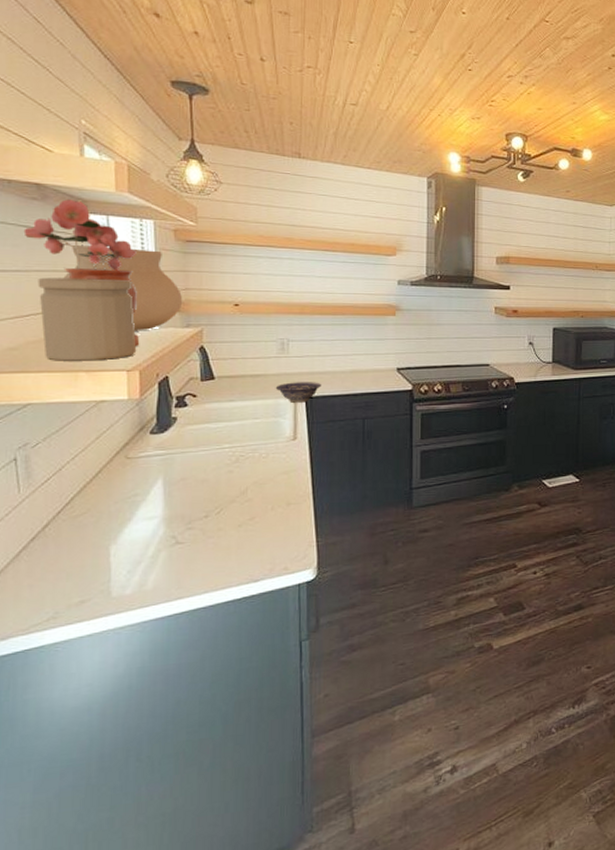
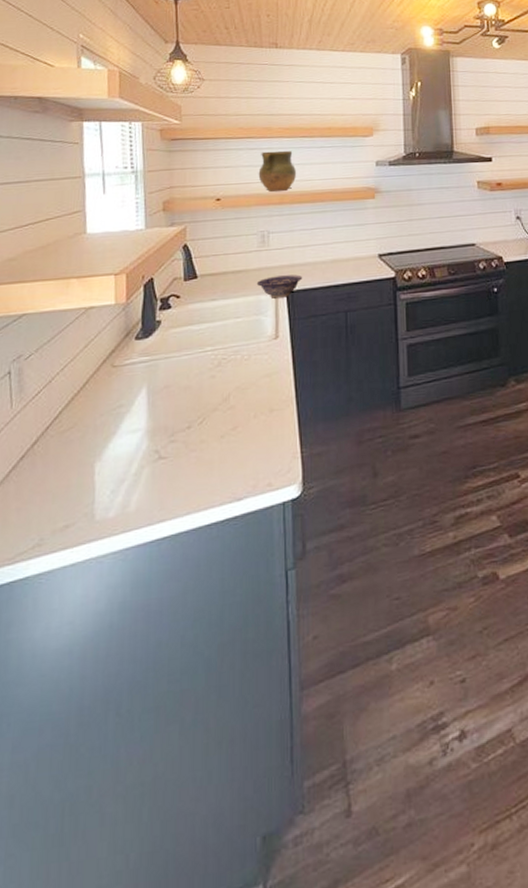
potted flower: present [23,199,140,346] -> none [26,109,127,249]
jar: present [37,277,137,361] -> none [36,182,124,269]
ceramic pot: present [63,245,183,331] -> none [59,151,168,234]
ceramic jug: none [278,261,317,303] -> present [258,151,296,193]

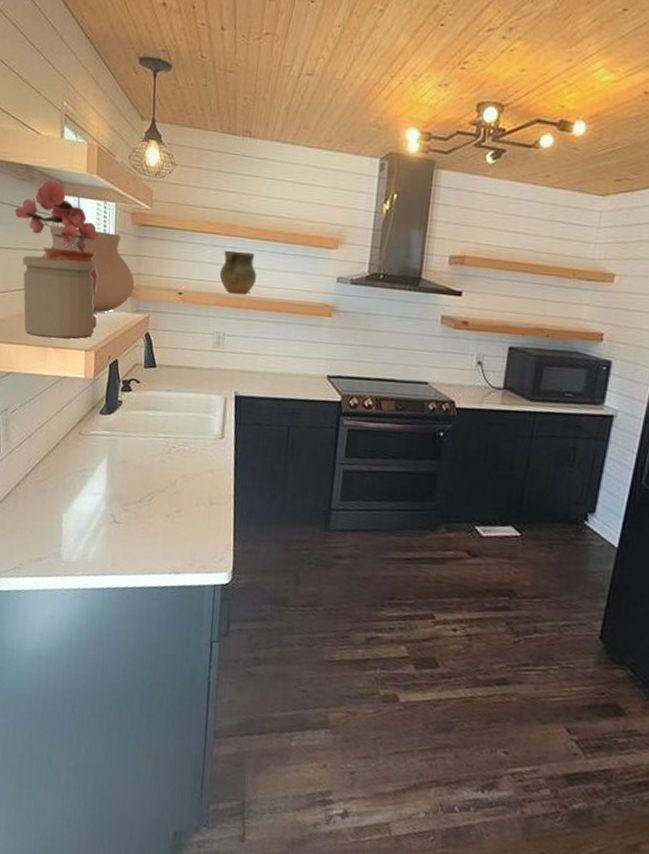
potted flower: none [26,109,127,249] -> present [15,181,100,327]
jar: none [36,182,124,269] -> present [22,255,95,338]
ceramic pot: none [59,151,168,234] -> present [42,226,135,313]
decorative bowl: present [256,274,303,299] -> none [208,378,252,402]

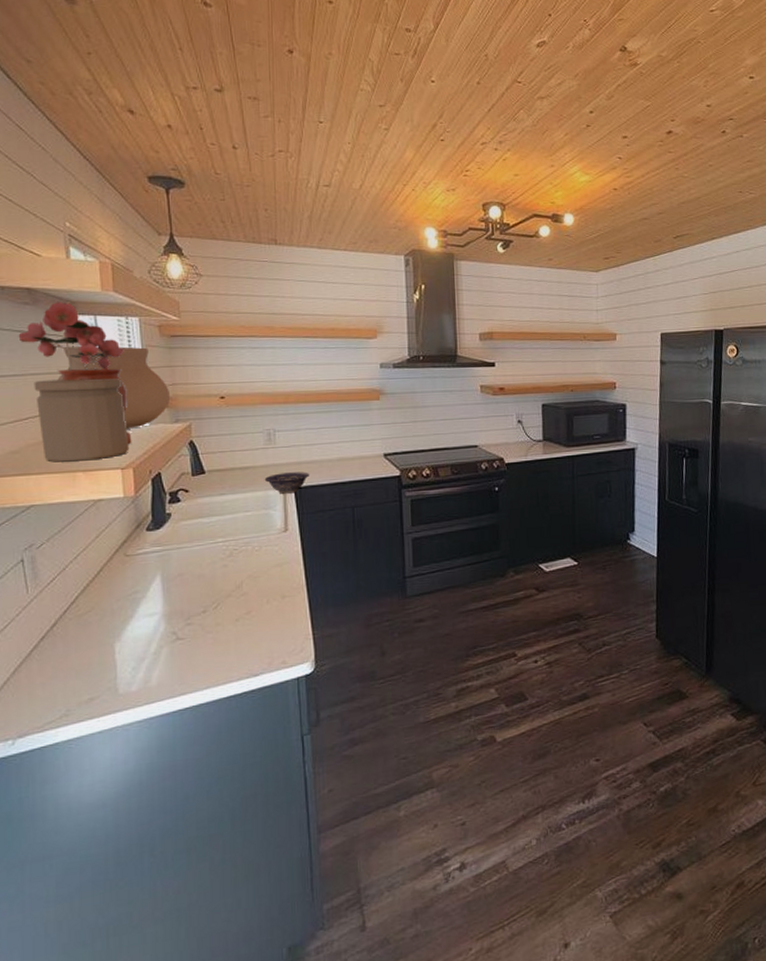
decorative bowl: none [208,378,252,402] -> present [264,472,310,494]
ceramic jug: present [219,250,256,296] -> none [262,350,300,392]

